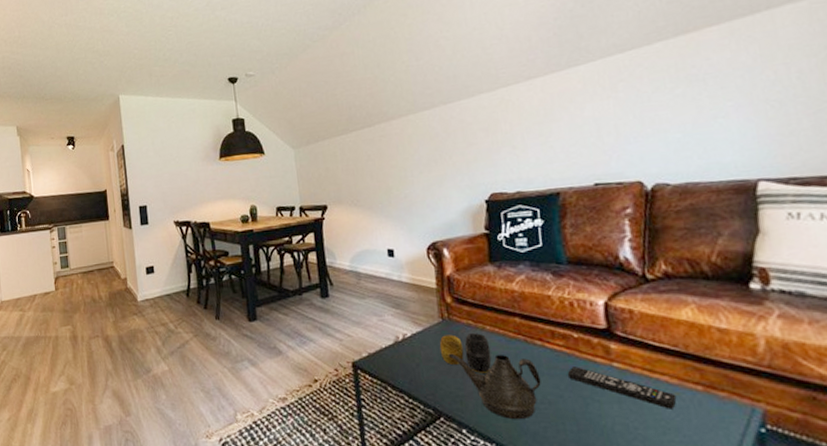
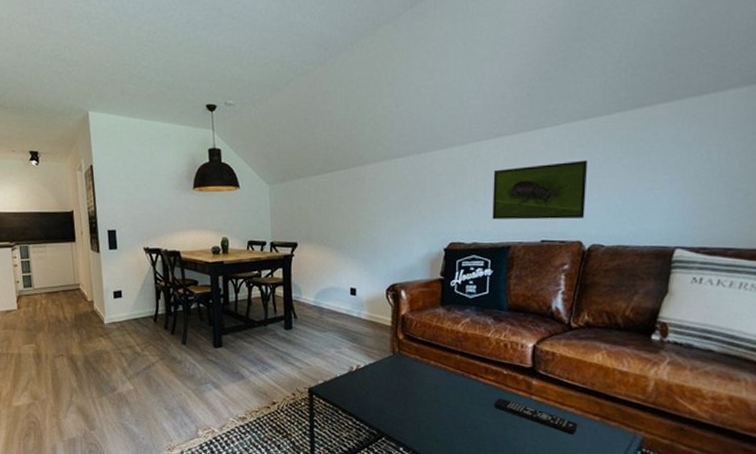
vase: present [439,333,492,373] -> none [388,367,432,401]
teapot: present [449,353,541,420] -> none [396,383,471,441]
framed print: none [528,93,641,166] -> present [492,160,587,220]

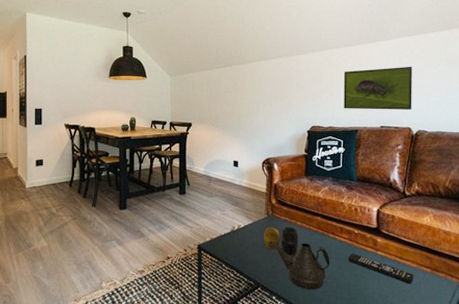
vase: none [388,367,432,401] -> present [263,227,299,256]
teapot: none [396,383,471,441] -> present [269,241,330,290]

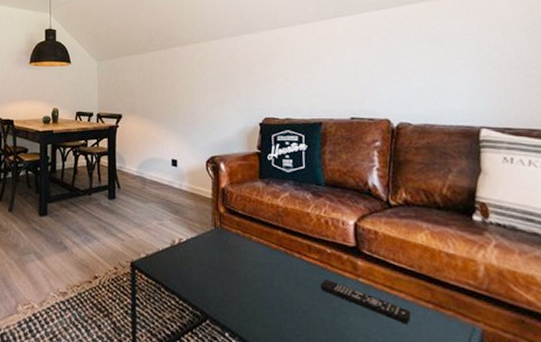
vase: present [263,227,299,256] -> none [210,242,256,280]
teapot: present [269,241,330,290] -> none [218,259,297,327]
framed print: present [343,66,412,111] -> none [300,45,390,99]

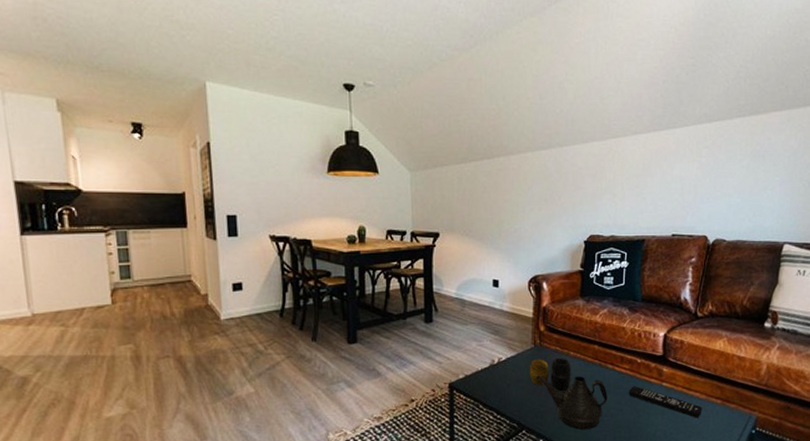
vase: none [210,242,256,280] -> present [529,358,571,392]
teapot: none [218,259,297,327] -> present [537,375,608,430]

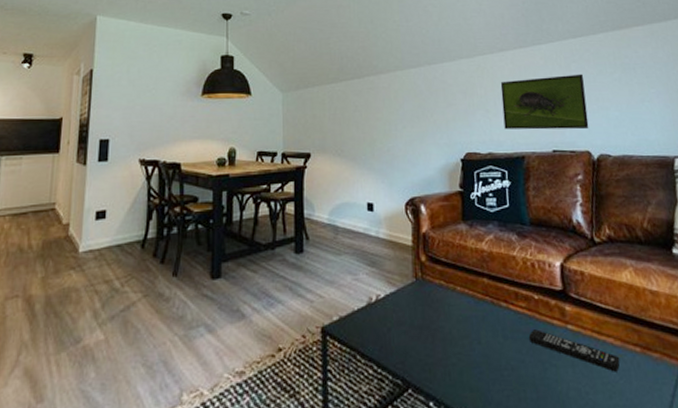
vase: present [529,358,571,392] -> none [411,294,461,338]
teapot: present [537,375,608,430] -> none [420,316,505,389]
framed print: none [629,160,712,215] -> present [500,74,589,130]

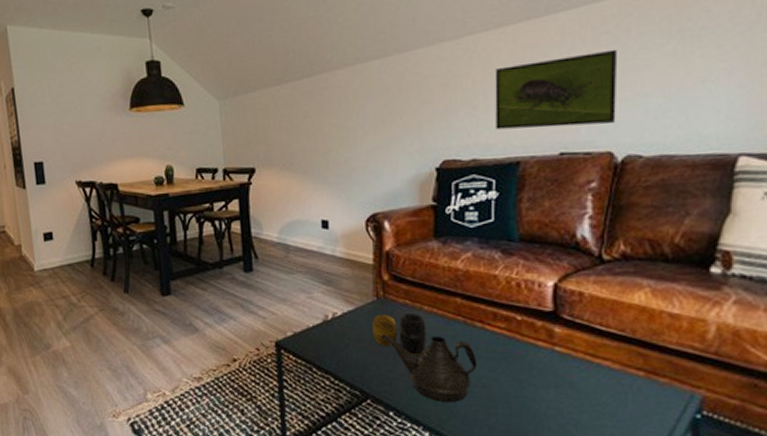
vase: none [411,294,461,338] -> present [371,313,427,355]
teapot: none [420,316,505,389] -> present [381,334,477,403]
remote control: present [528,329,620,372] -> none [505,350,616,394]

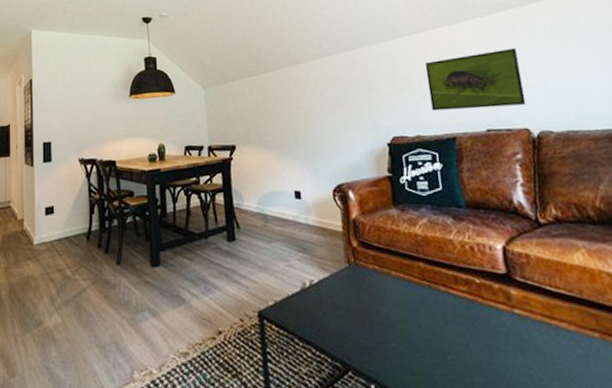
vase: present [371,313,427,355] -> none [346,279,398,322]
teapot: present [381,334,477,403] -> none [356,300,447,373]

